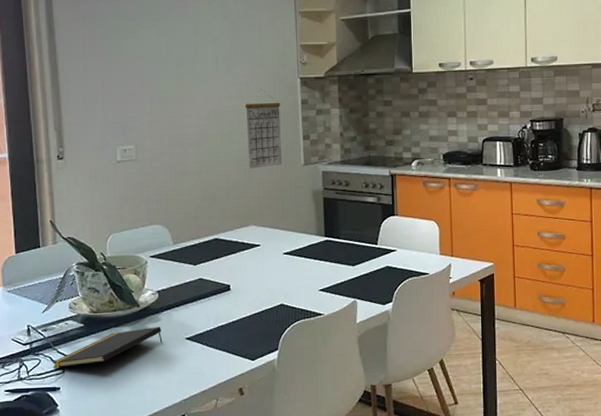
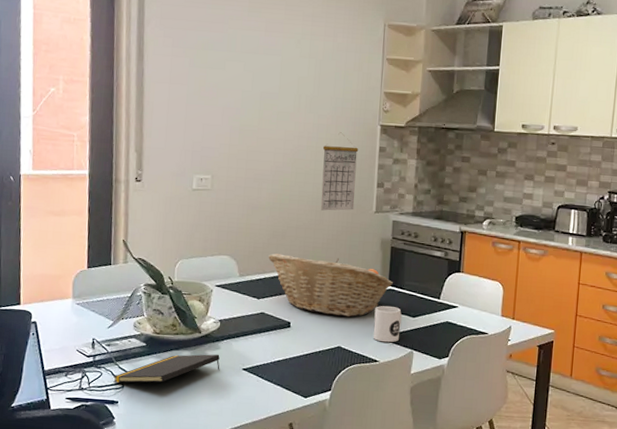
fruit basket: none [201,215,329,273] -> present [268,253,393,317]
mug: none [314,257,342,295] -> present [373,306,402,343]

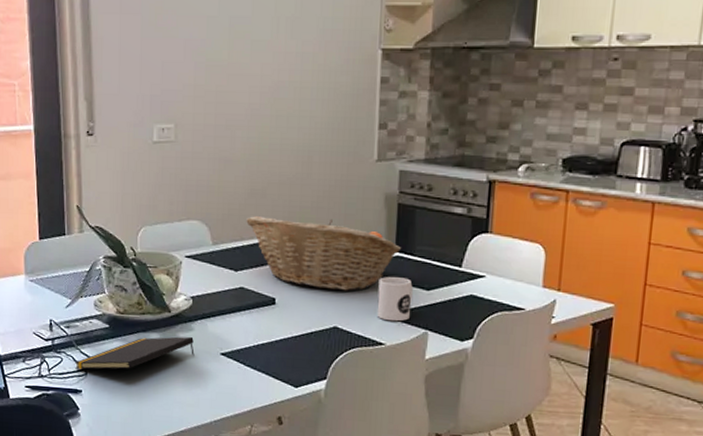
calendar: present [321,132,359,211] -> none [308,61,354,162]

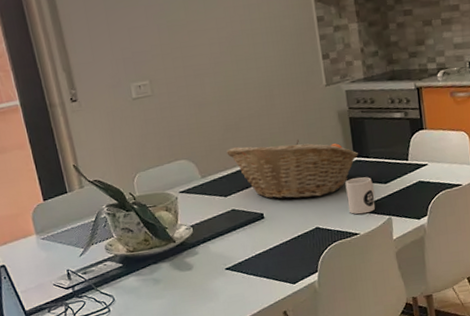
notepad: present [74,336,195,370] -> none [96,259,203,308]

